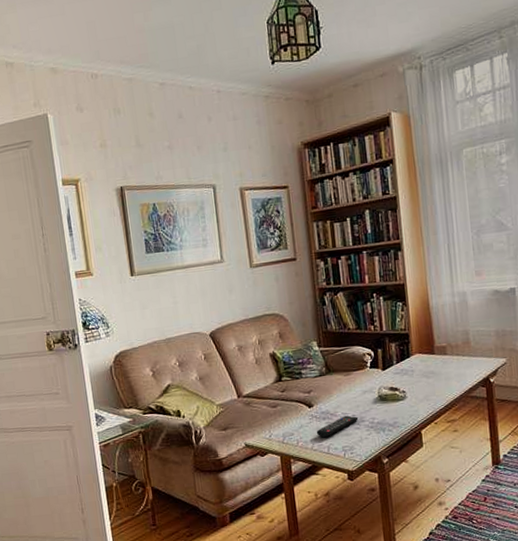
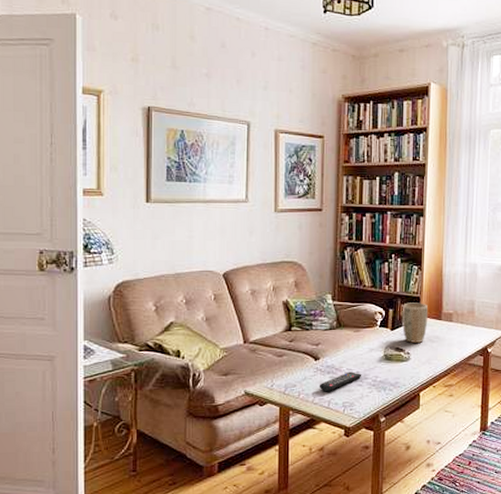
plant pot: none [391,339,420,381] -> present [402,302,428,343]

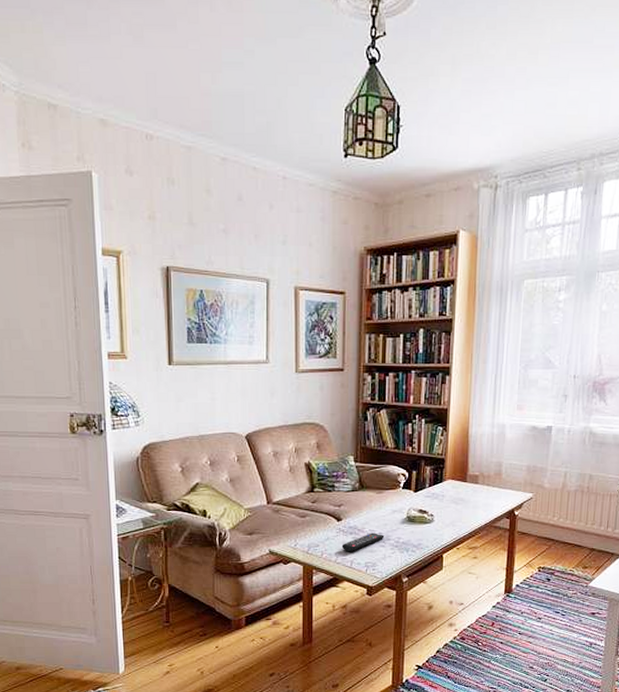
plant pot: present [402,302,428,343] -> none [426,464,453,505]

